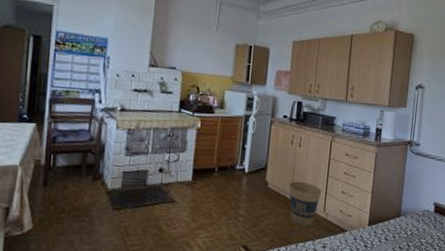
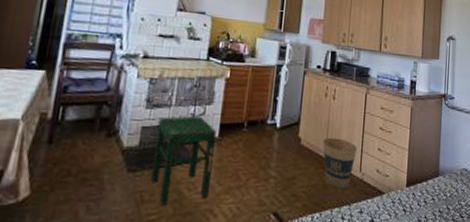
stool: none [133,162,190,238] -> present [150,116,217,205]

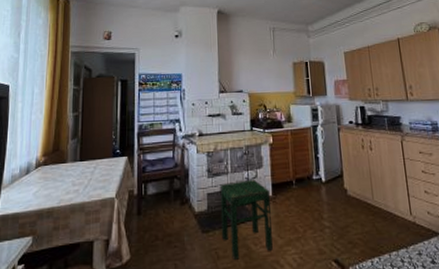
trash can: present [323,137,358,190] -> none [368,185,404,234]

